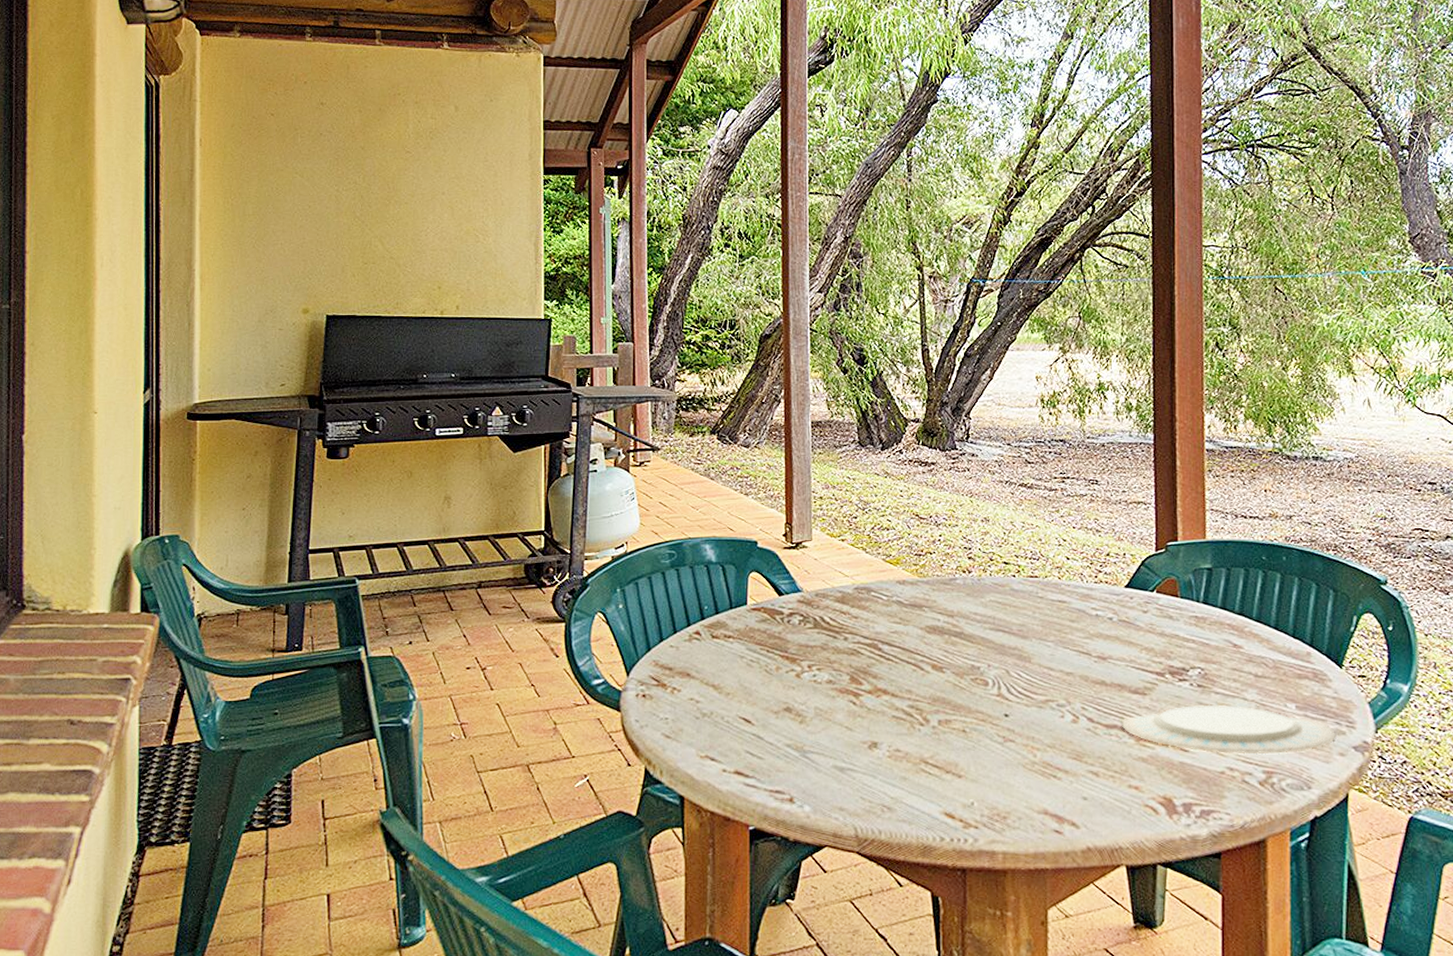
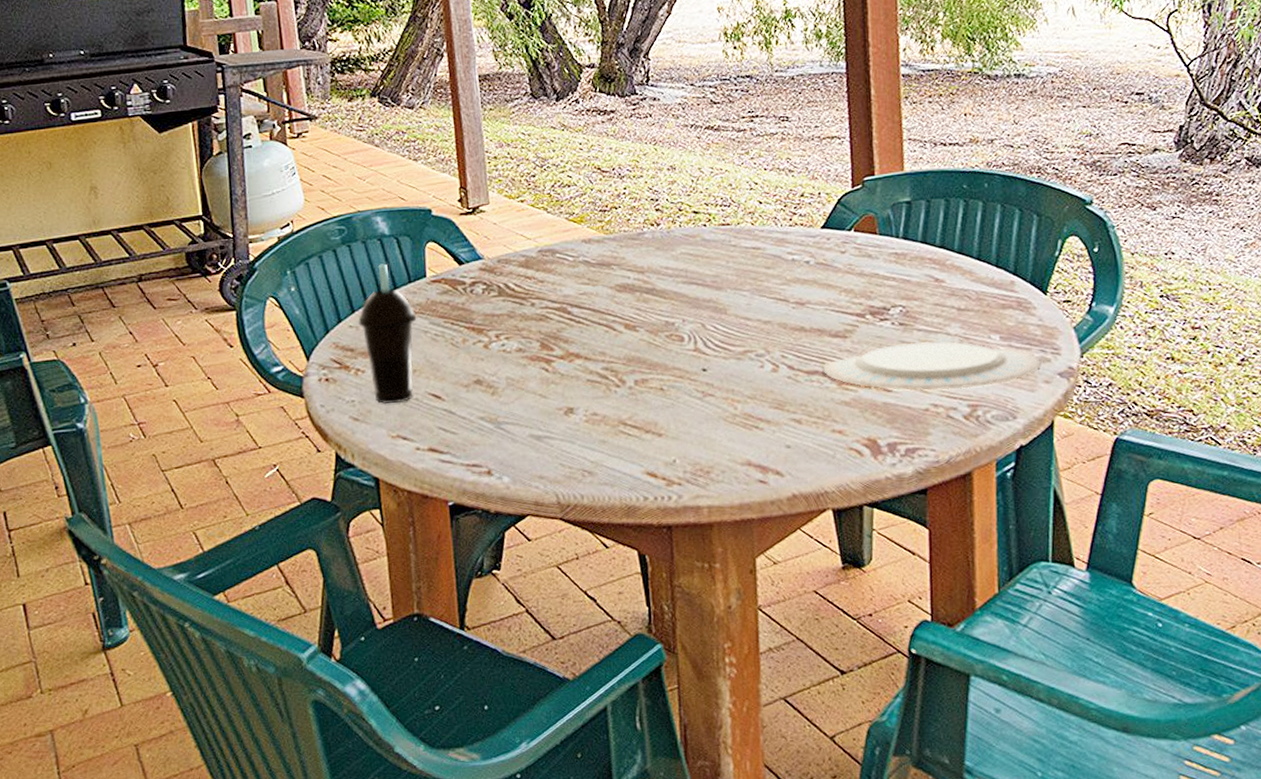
cup: none [679,589,735,724] -> present [358,263,417,405]

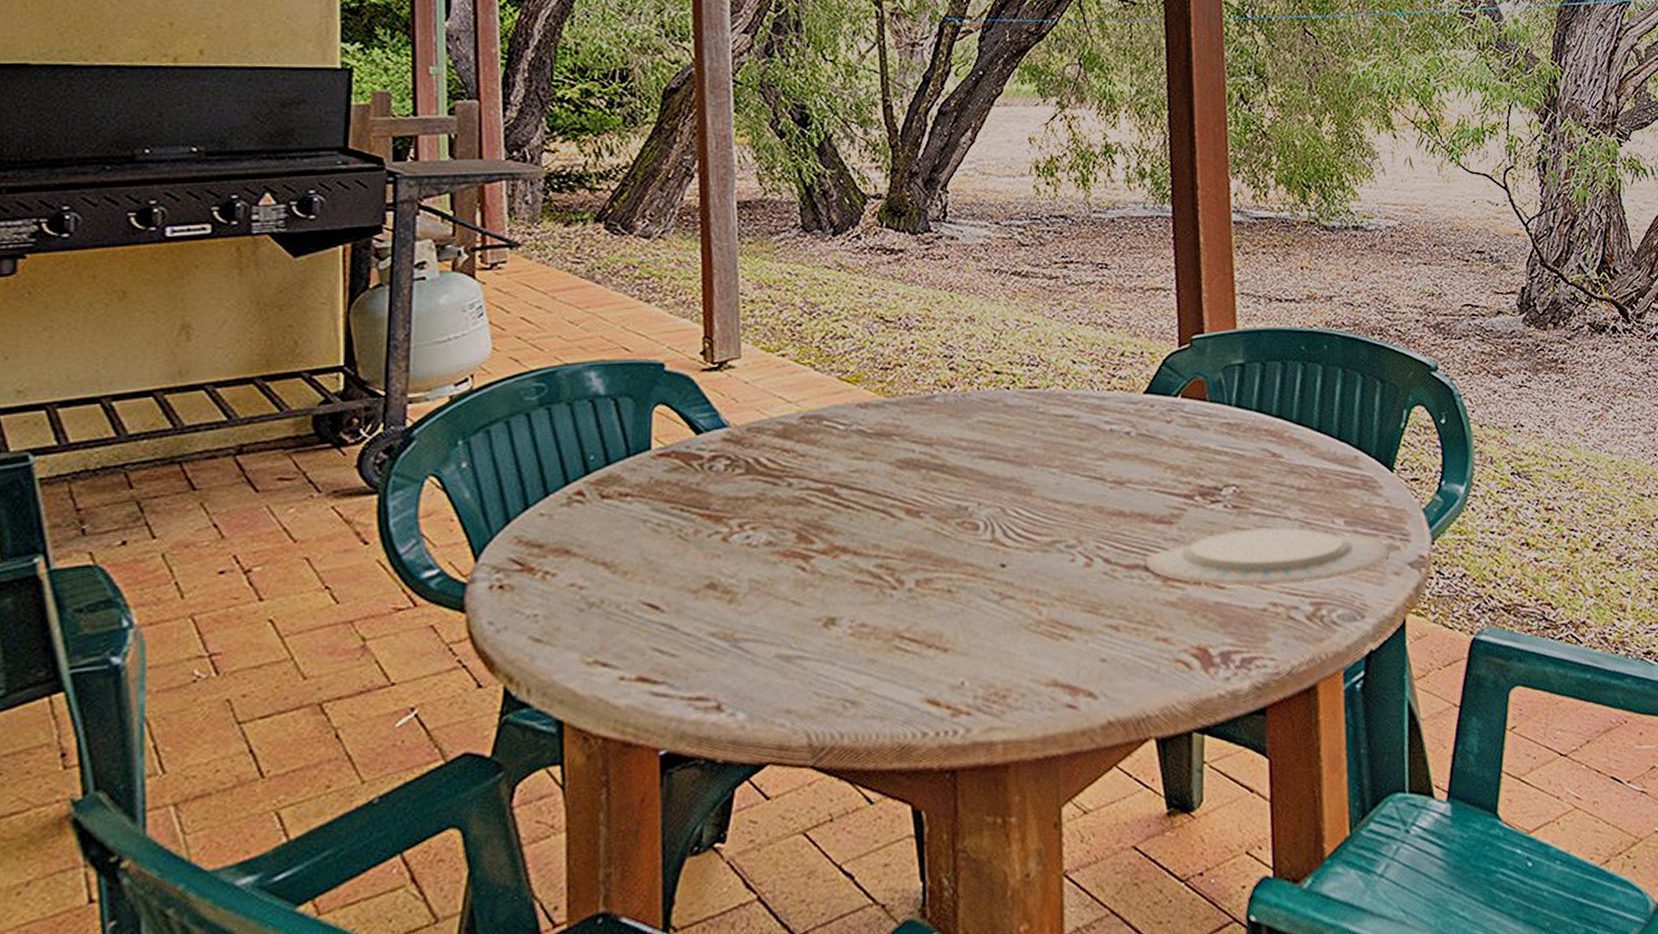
cup: present [358,263,417,405] -> none [553,432,634,619]

